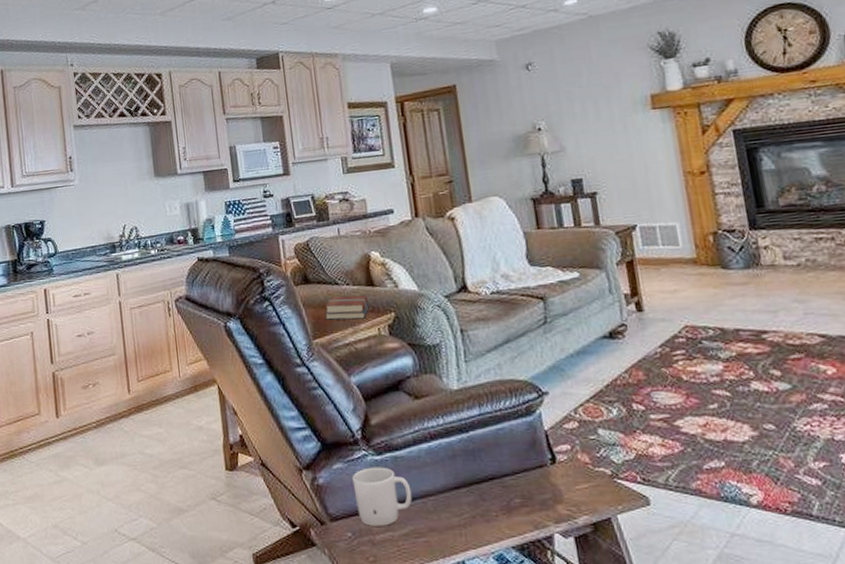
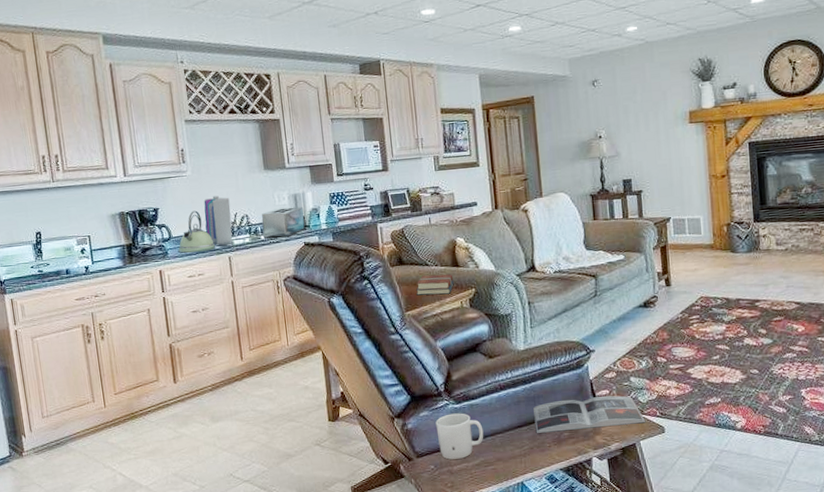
kettle: none [64,222,103,270] -> present [178,210,216,254]
paper towel holder: none [91,206,121,262] -> present [203,195,233,246]
toaster: none [151,217,198,254] -> present [261,206,305,239]
magazine: none [473,452,623,498] -> present [533,395,646,433]

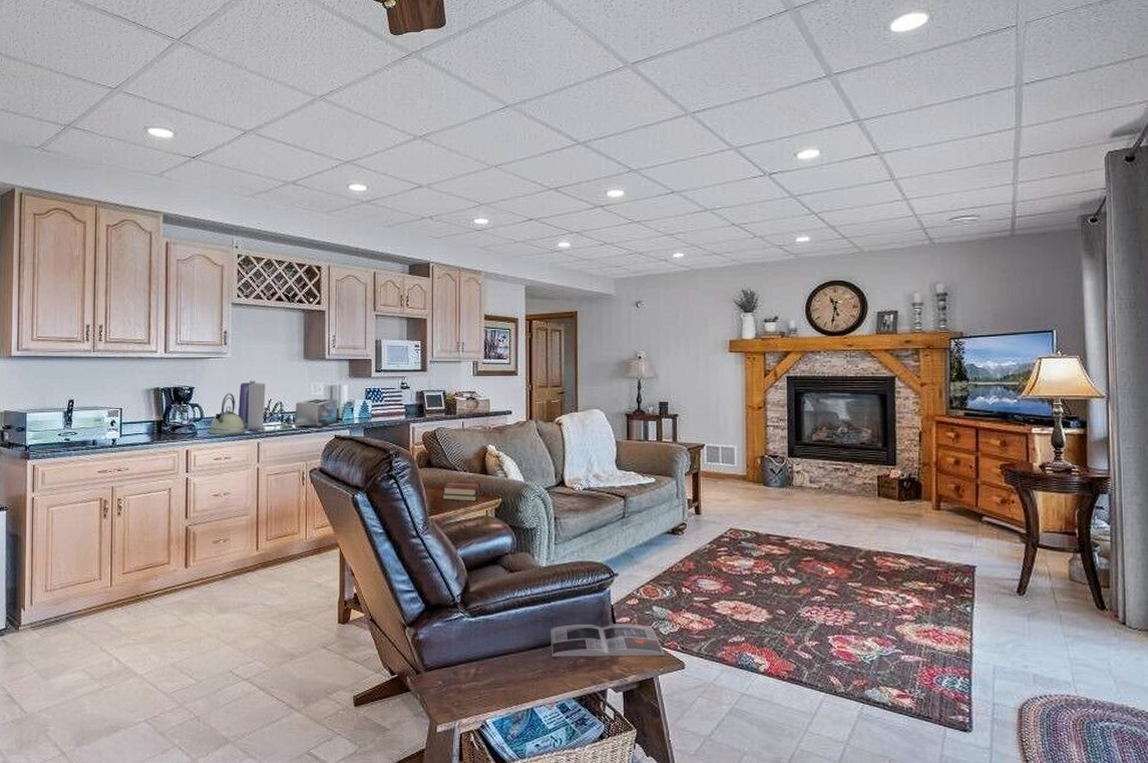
mug: present [435,413,484,460] -> none [448,627,497,678]

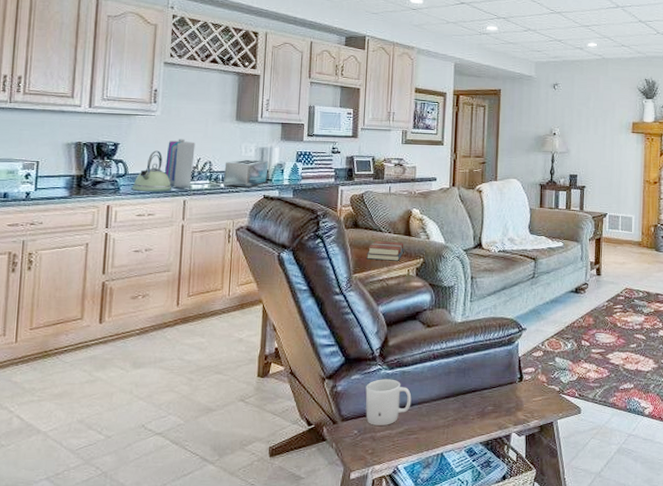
mug: none [448,627,497,678] -> present [365,379,412,427]
magazine: present [551,623,666,657] -> none [462,374,565,405]

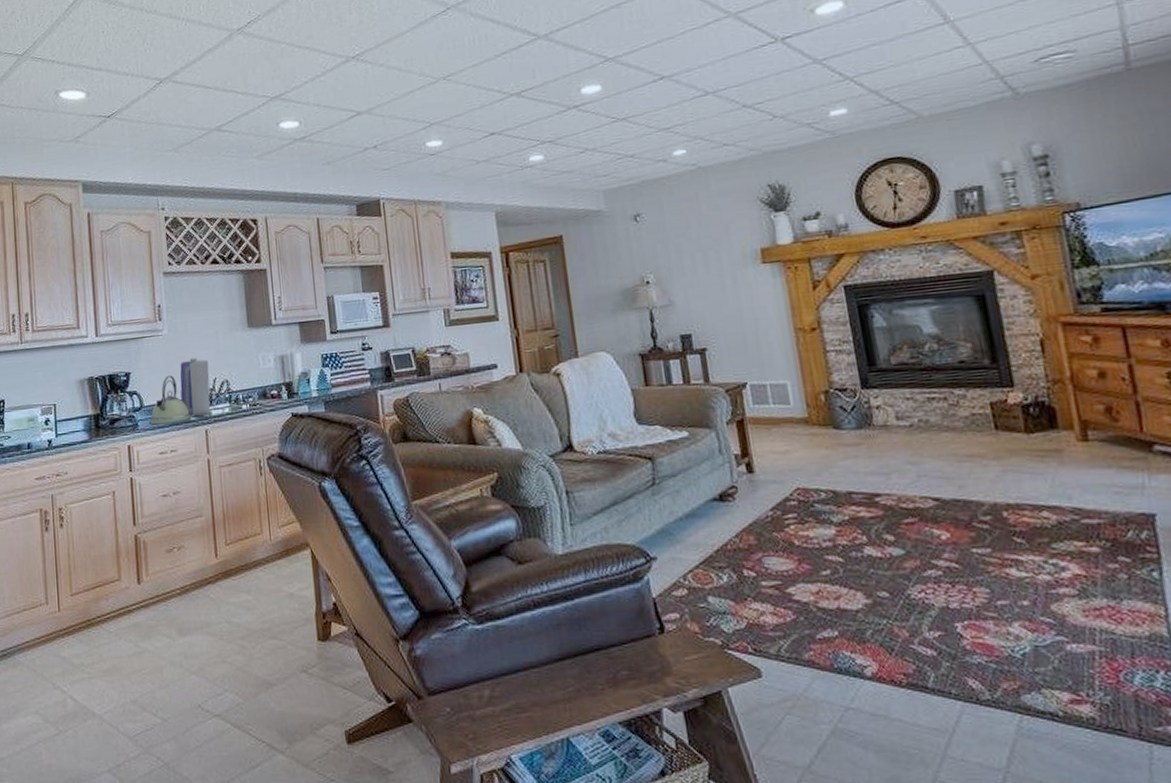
toaster: present [222,158,269,190] -> none [243,370,293,409]
mug: present [365,379,412,427] -> none [451,637,515,702]
books: present [367,241,404,261] -> none [425,453,471,480]

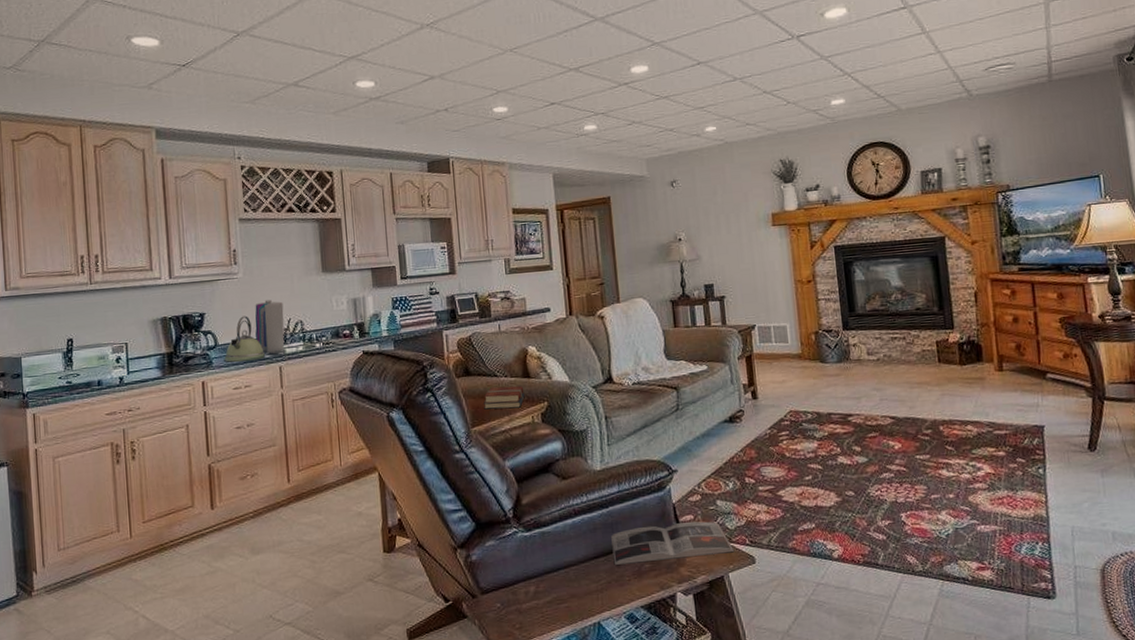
books: none [425,453,471,480] -> present [484,386,525,410]
magazine: none [578,621,734,670] -> present [611,521,735,565]

